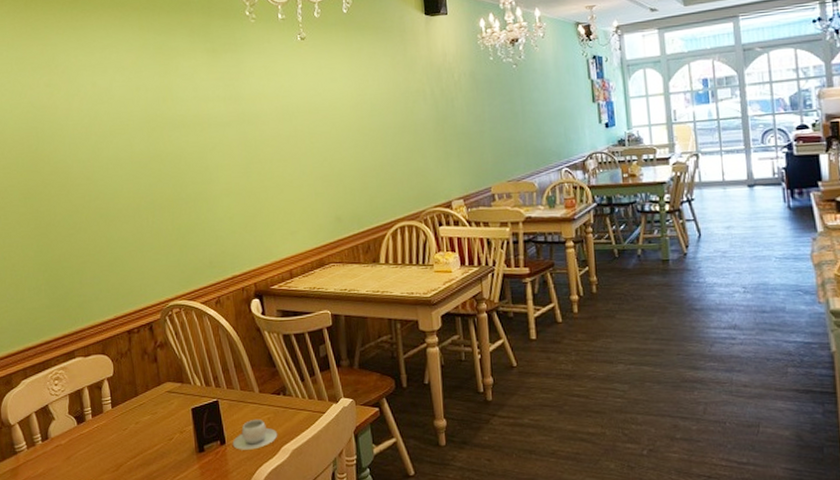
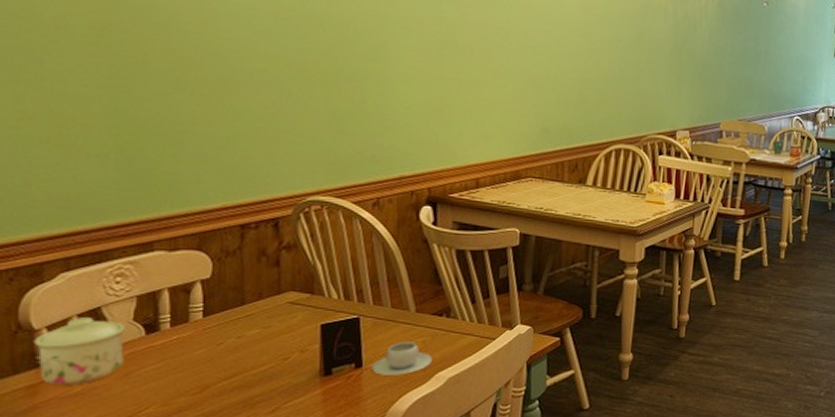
sugar bowl: none [12,414,66,468] -> present [34,317,125,386]

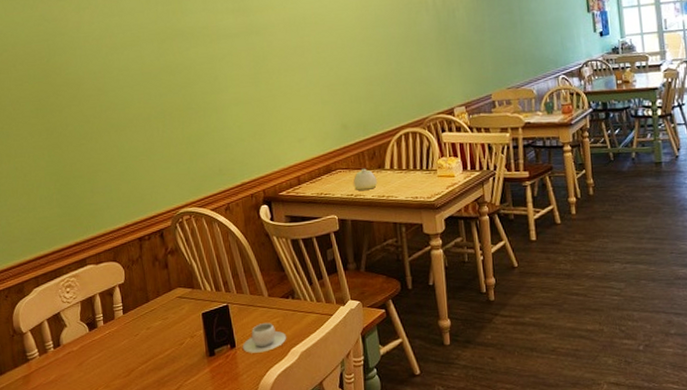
sugar bowl: present [34,317,125,386] -> none [24,321,78,375]
sugar bowl: none [544,180,576,205] -> present [352,168,378,190]

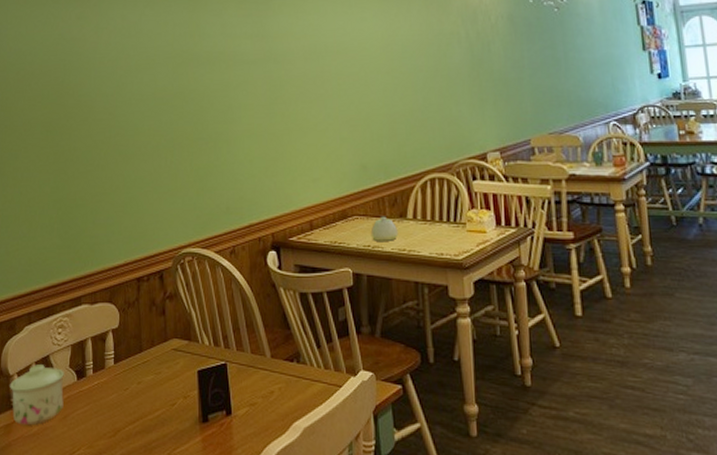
sugar bowl: none [24,321,78,375] -> present [10,364,64,426]
teacup: present [242,322,287,353] -> none [239,388,289,424]

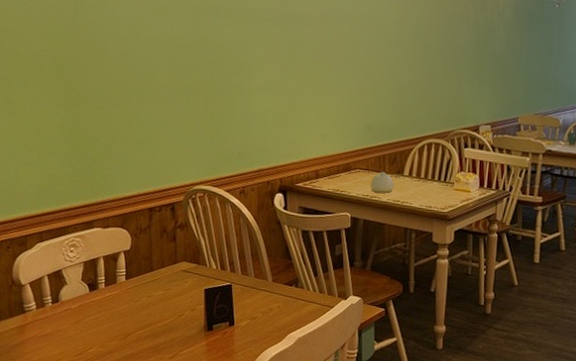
sugar bowl: present [10,364,64,426] -> none [22,277,77,328]

